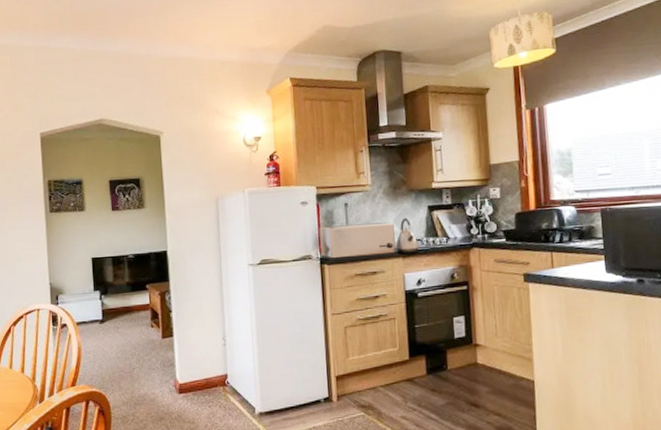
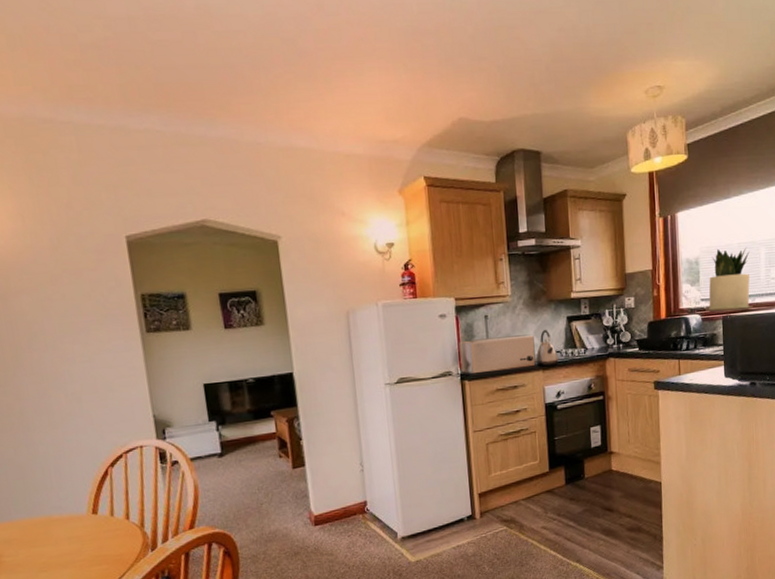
planter: none [579,138,637,205] -> present [704,248,753,313]

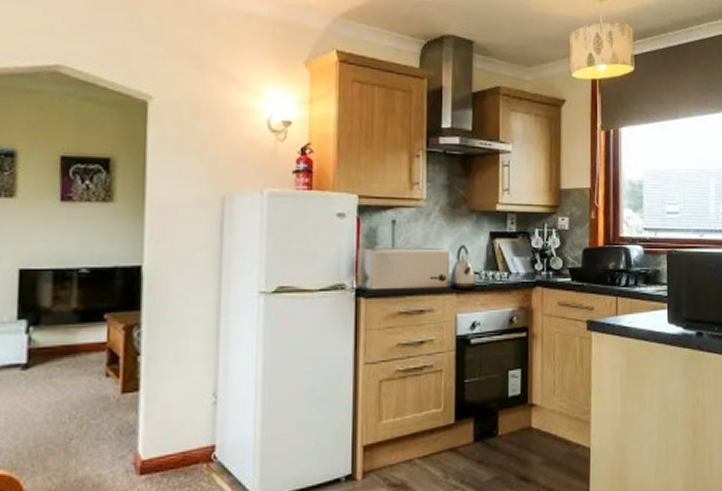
planter: present [704,248,753,313] -> none [647,173,701,247]

